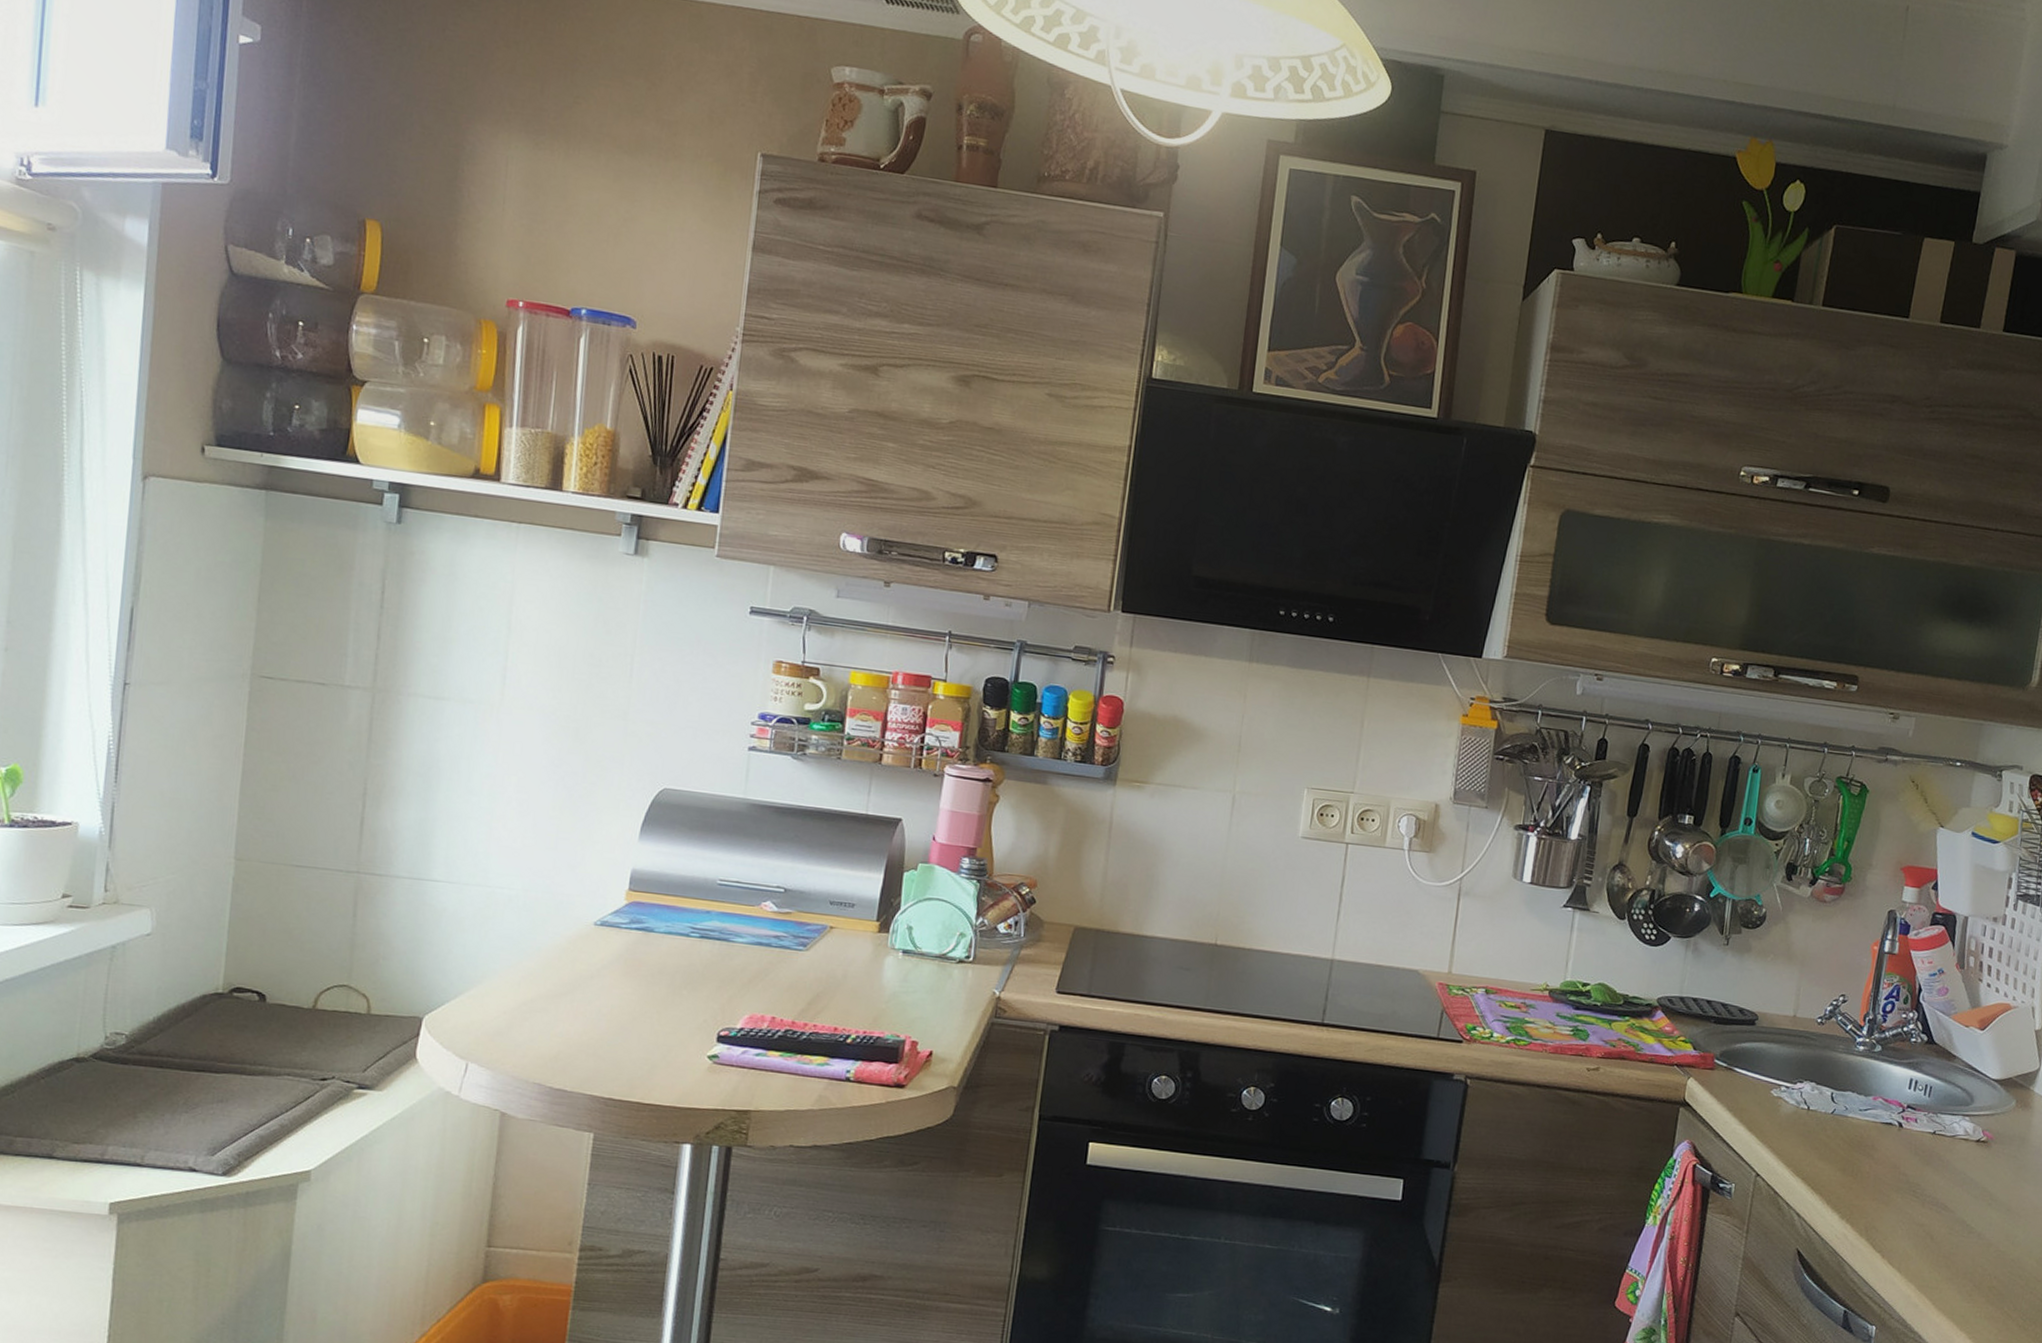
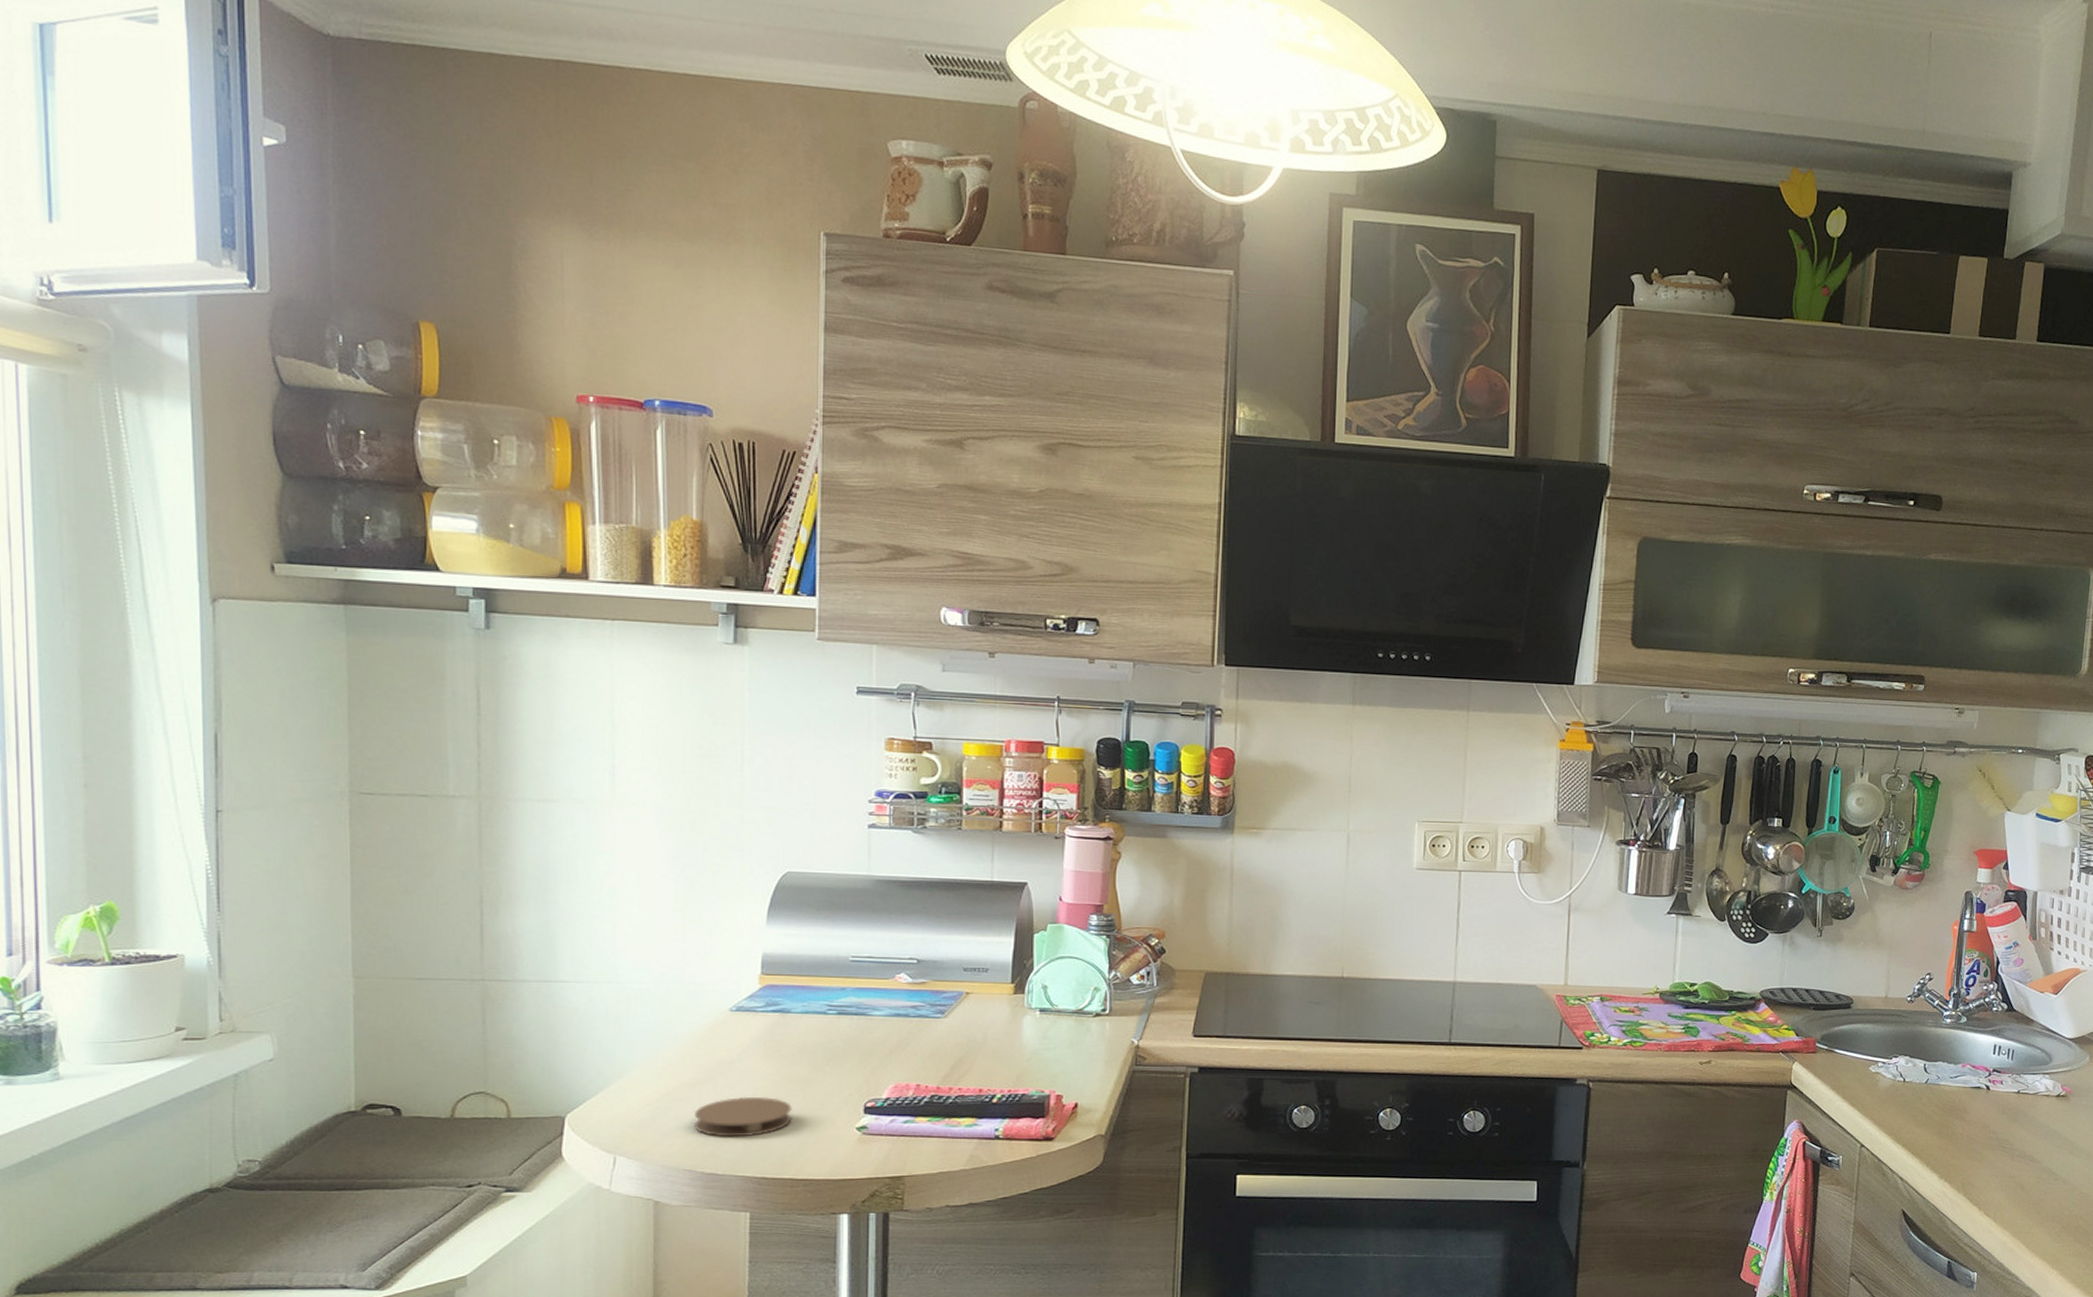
coaster: none [548,1013,646,1056] -> present [695,1096,792,1137]

